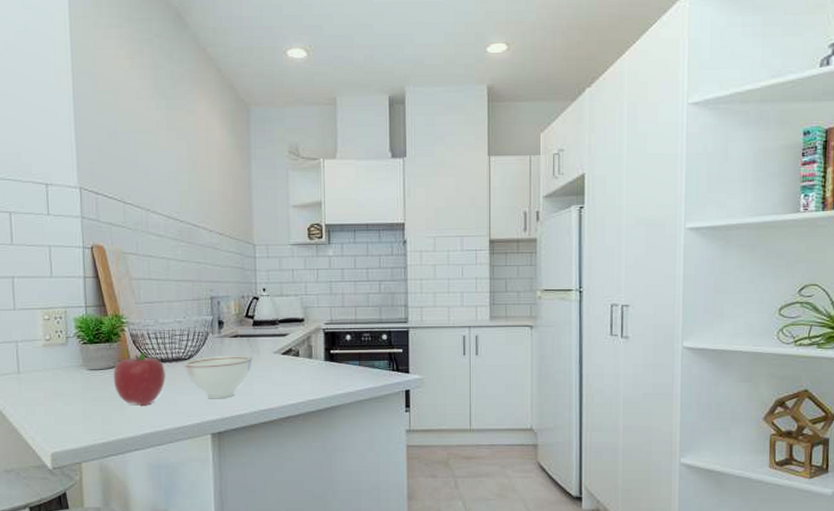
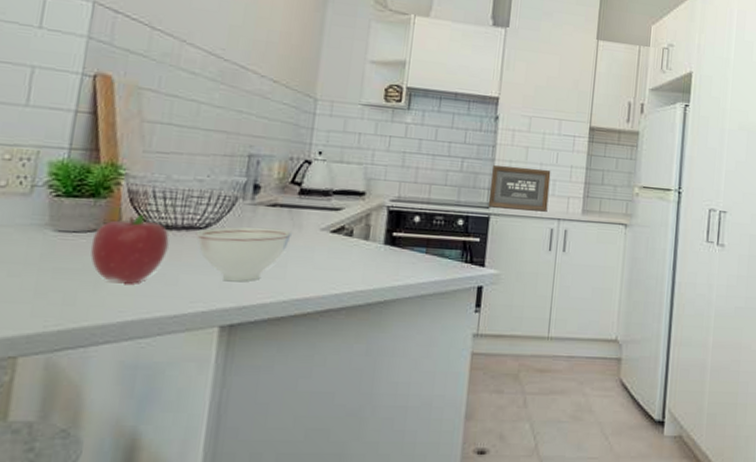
picture frame: none [407,284,458,322] -> present [489,165,551,212]

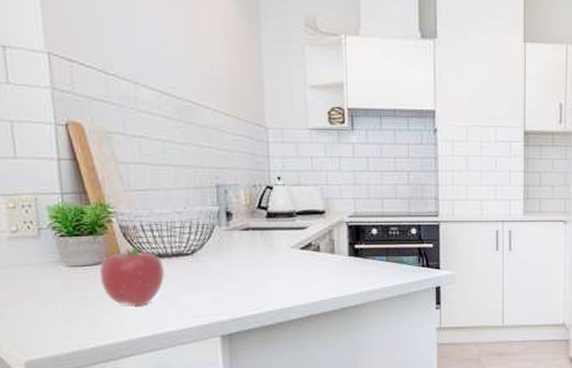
bowl: present [196,227,292,282] -> none [185,249,267,298]
picture frame: present [489,165,551,212] -> none [437,176,492,215]

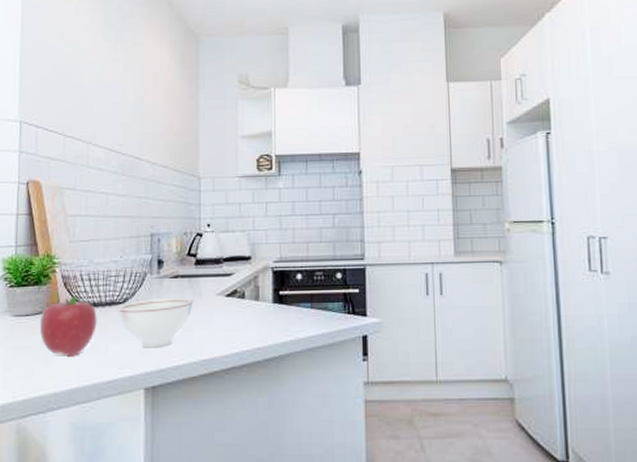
bowl: none [185,249,267,298] -> present [117,297,193,348]

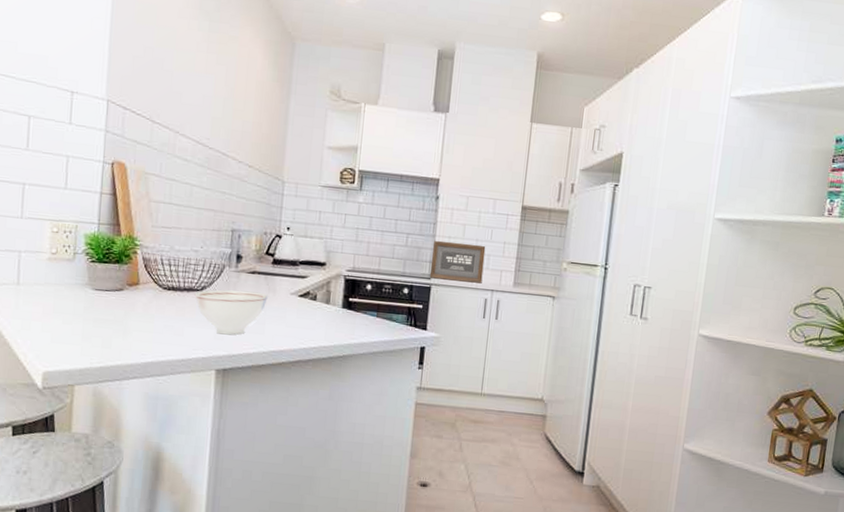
fruit: present [39,295,97,355] -> none [118,277,175,332]
picture frame: none [363,217,420,258] -> present [430,241,486,284]

